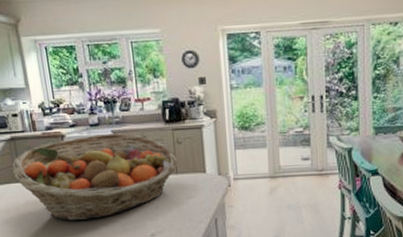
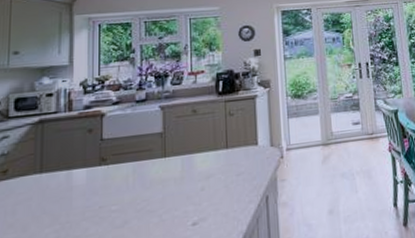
fruit basket: present [12,133,179,221] -> none [33,108,230,217]

